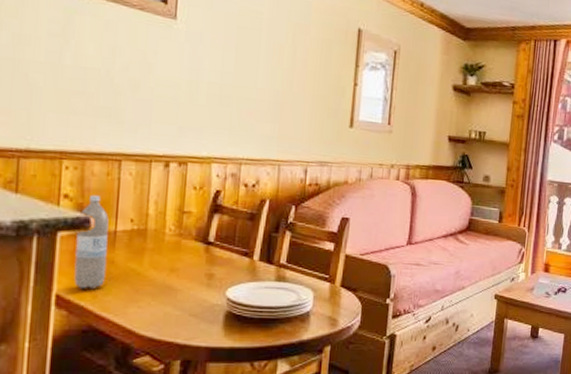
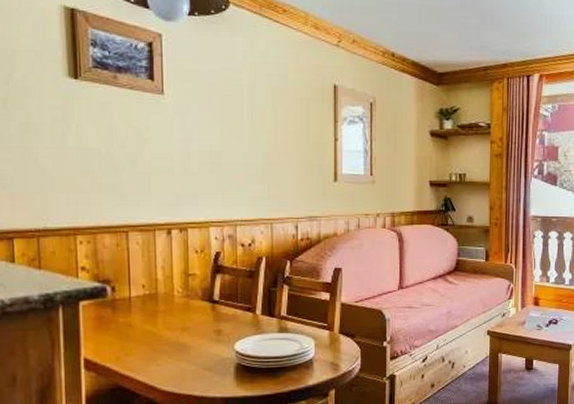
water bottle: present [74,194,109,289] -> none [96,265,126,352]

